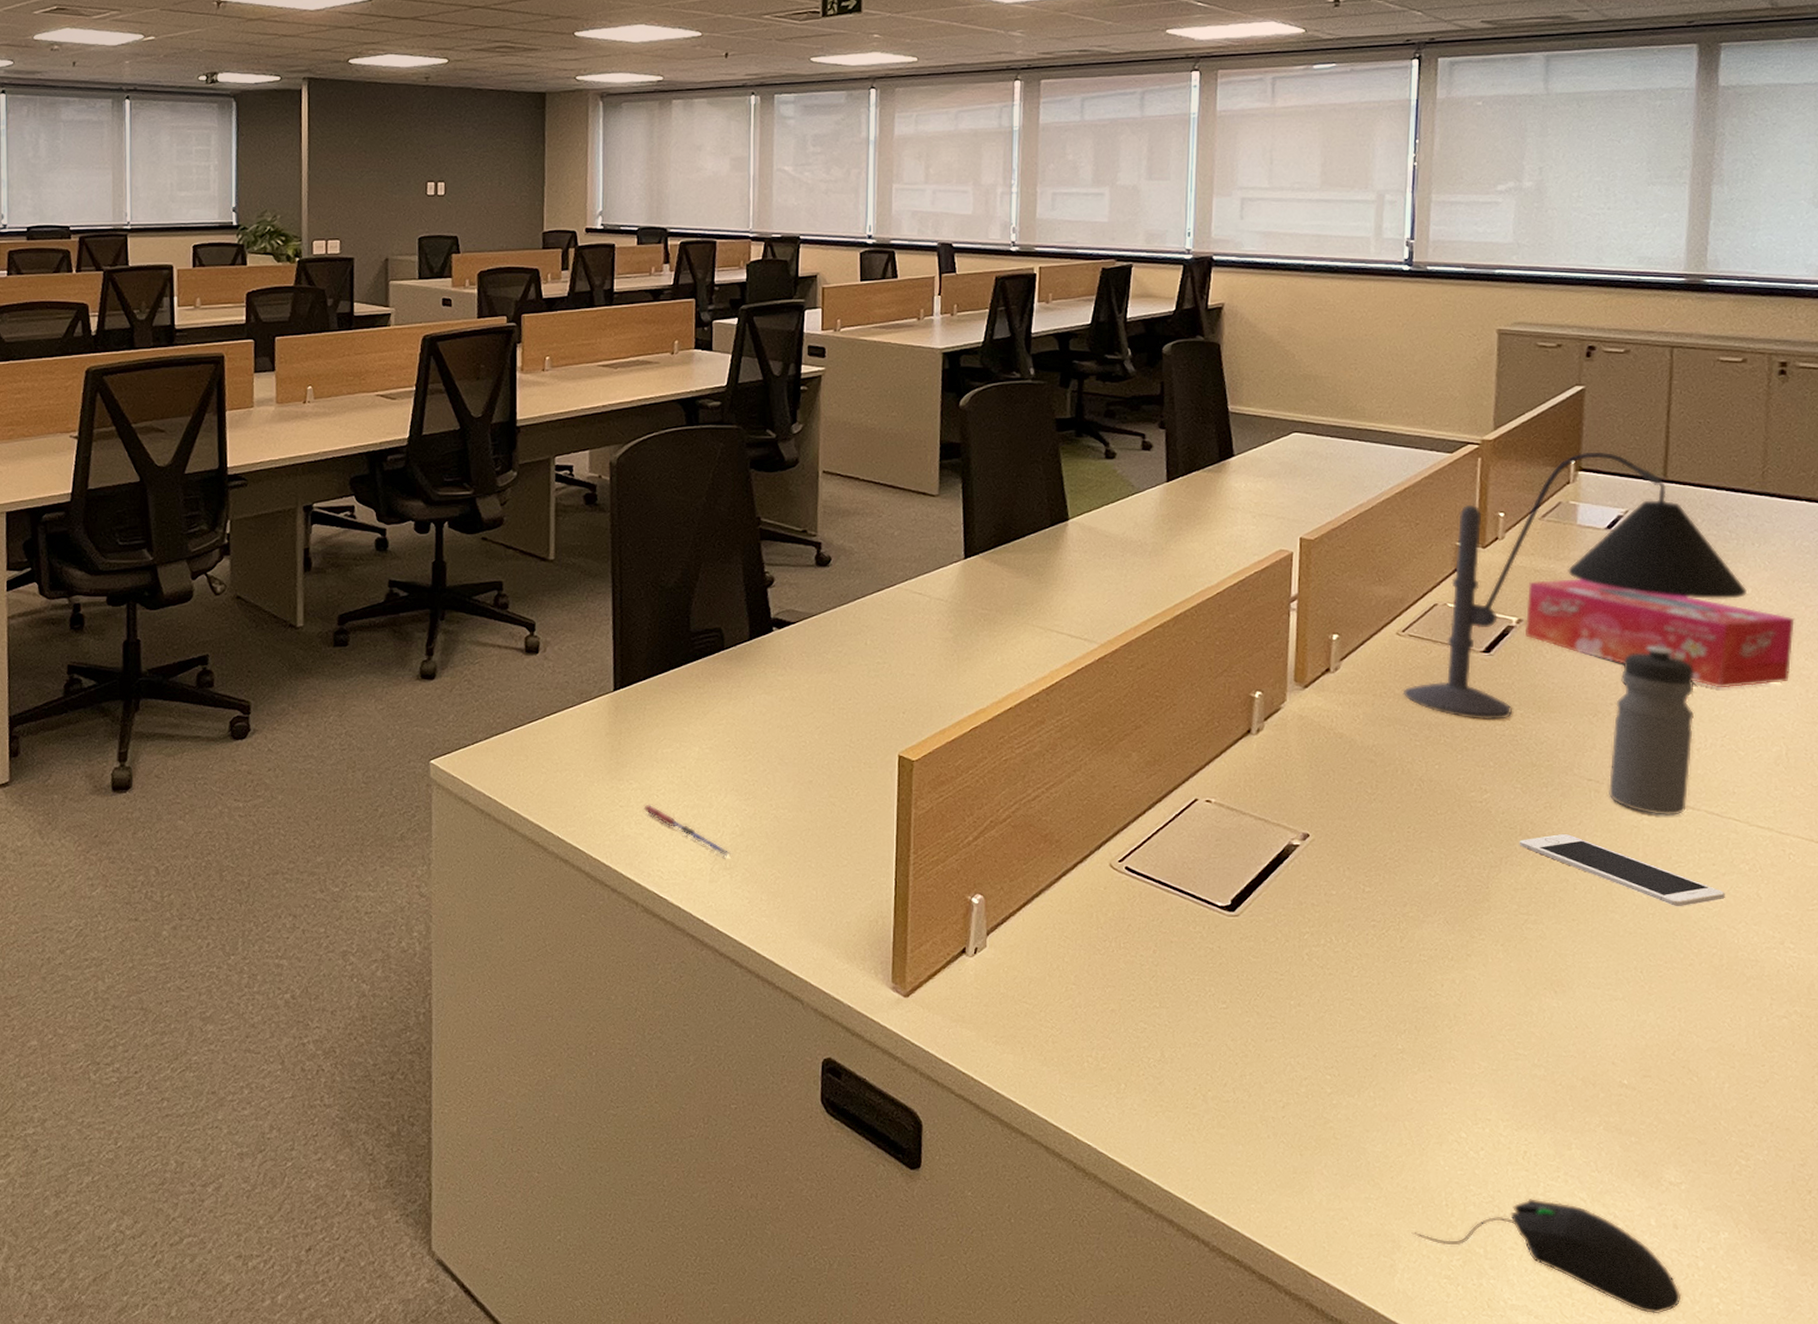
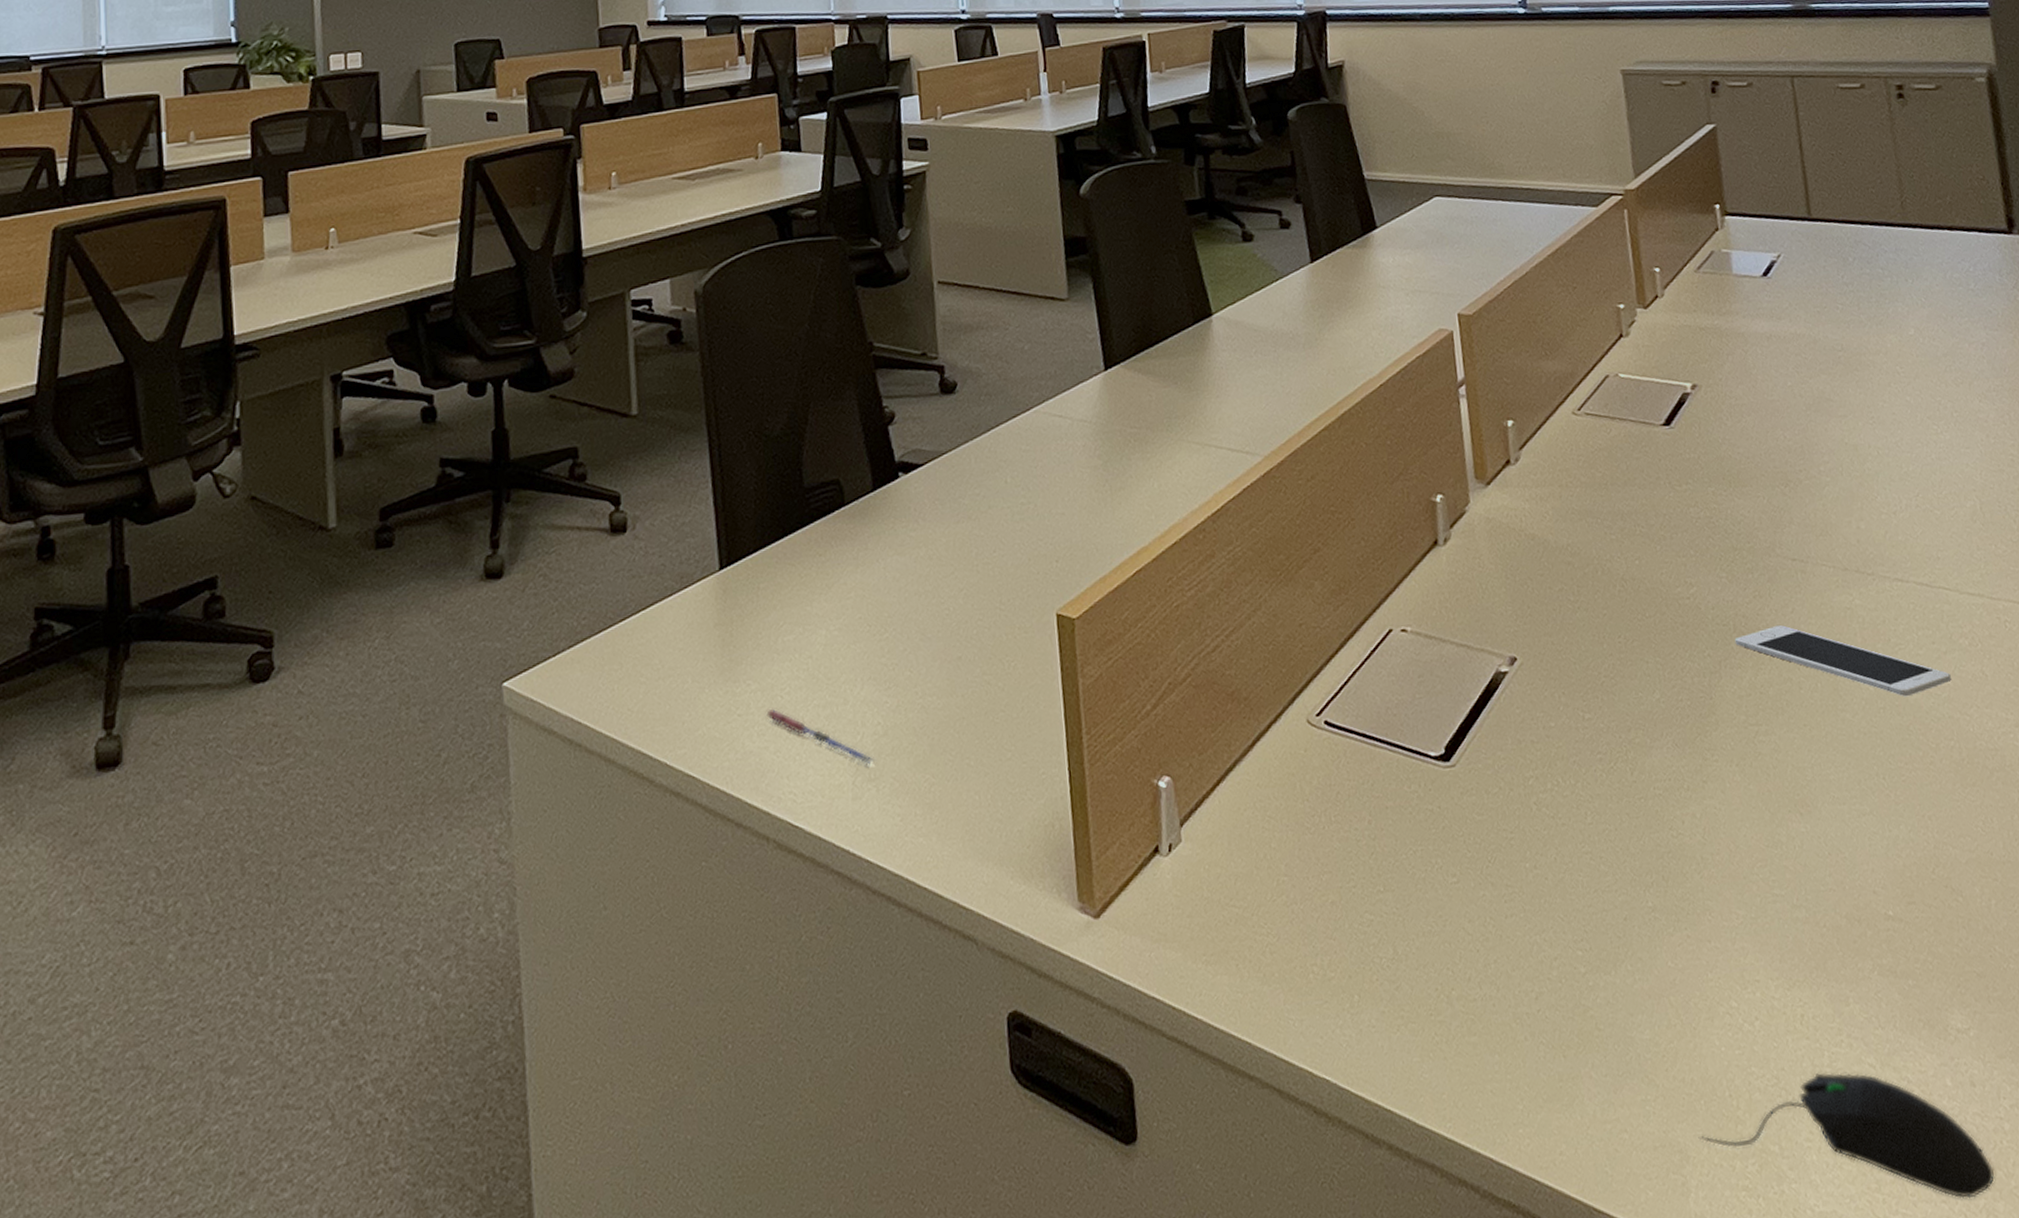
desk lamp: present [1402,451,1747,720] -> none [1589,193,1910,503]
tissue box: present [1525,579,1795,688] -> none [1696,333,1968,442]
water bottle: present [1609,646,1696,815] -> none [1803,401,1894,593]

